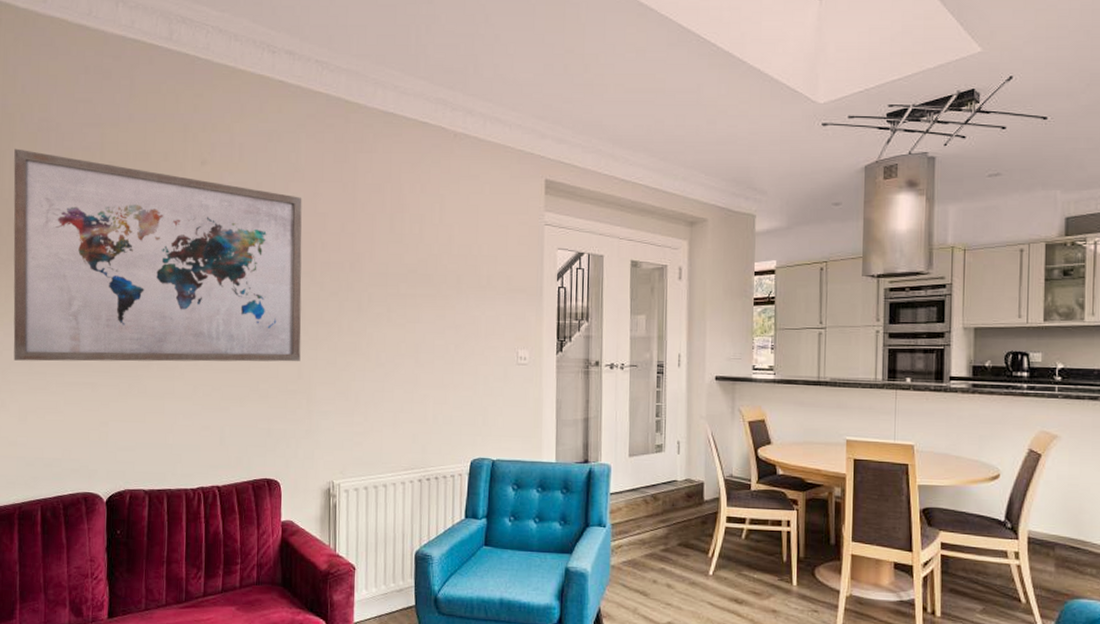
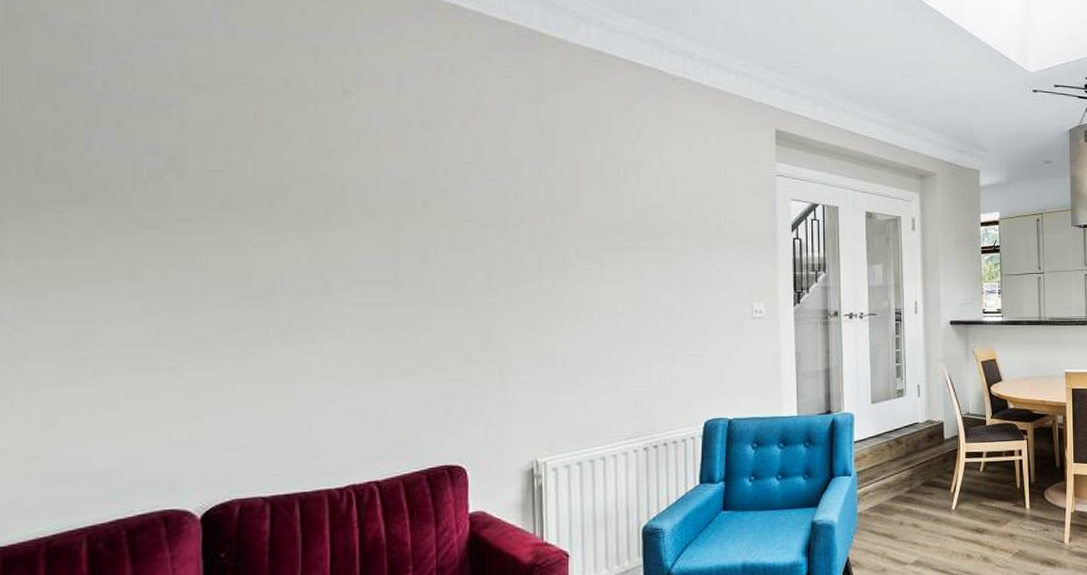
wall art: present [13,148,302,362] -> none [28,59,490,344]

